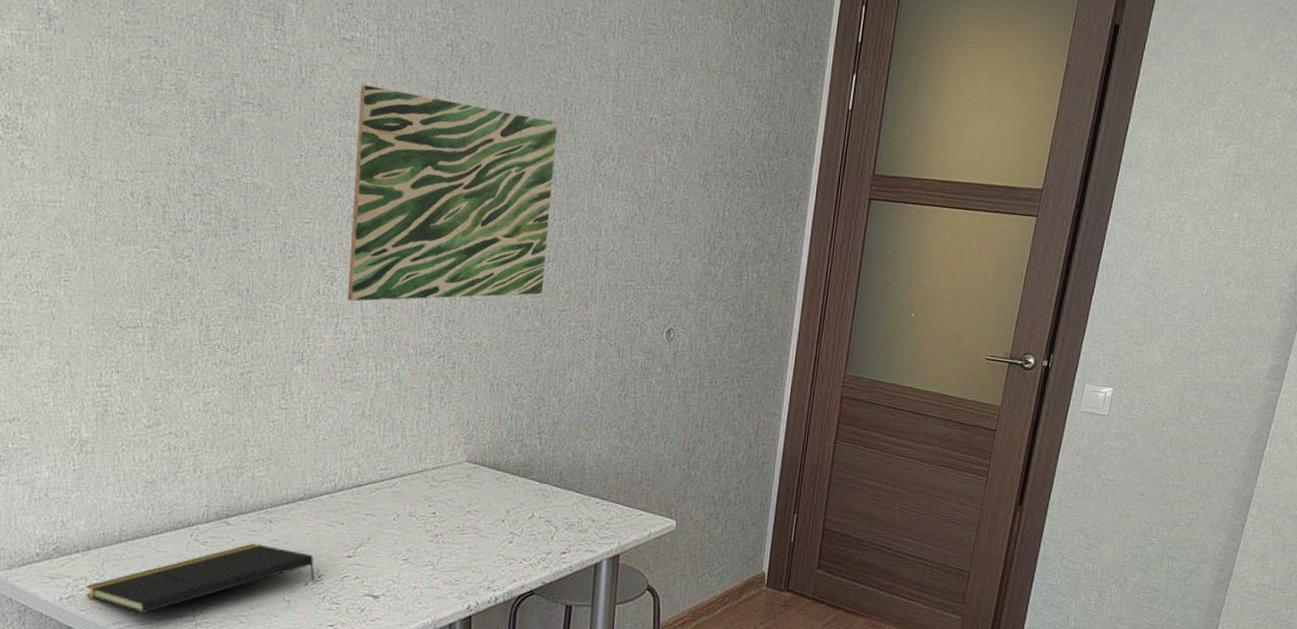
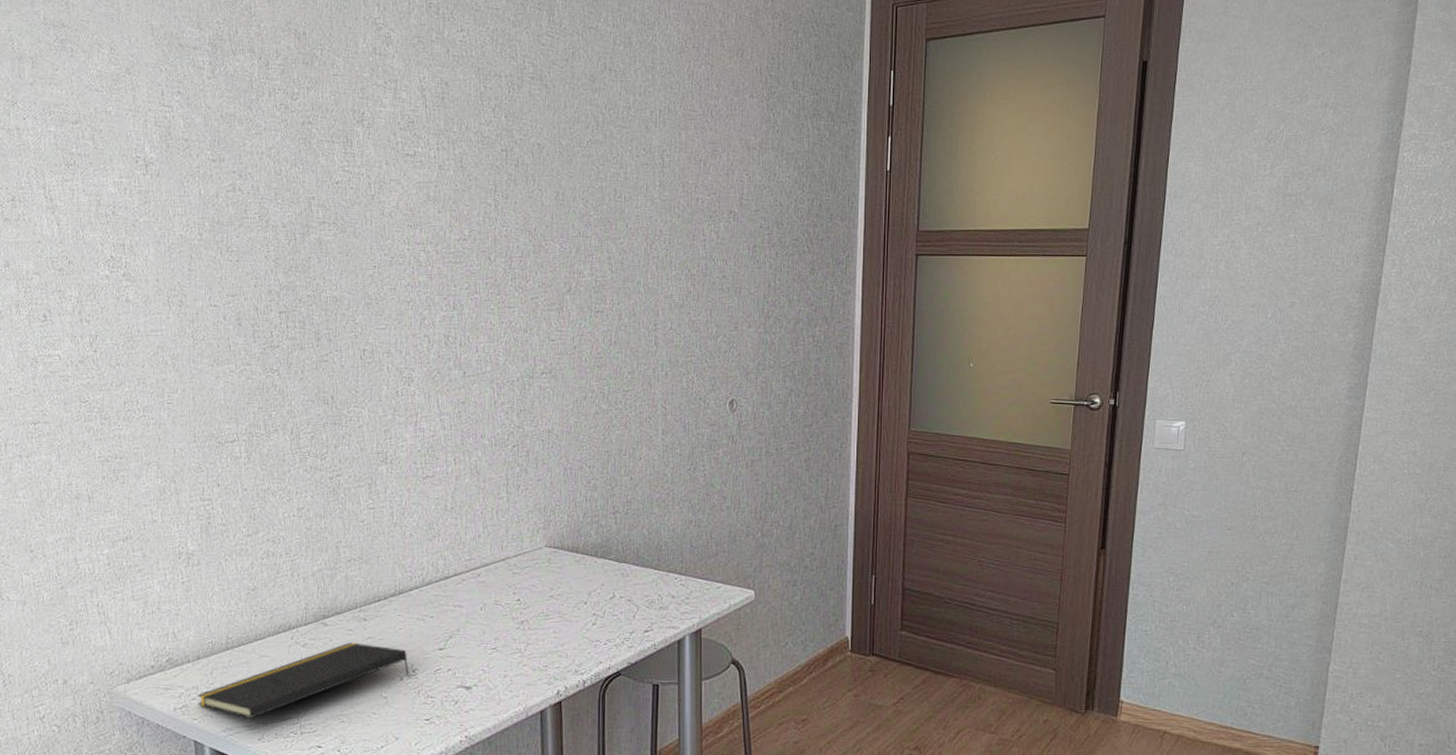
wall art: present [347,84,558,302] -> none [424,195,610,400]

